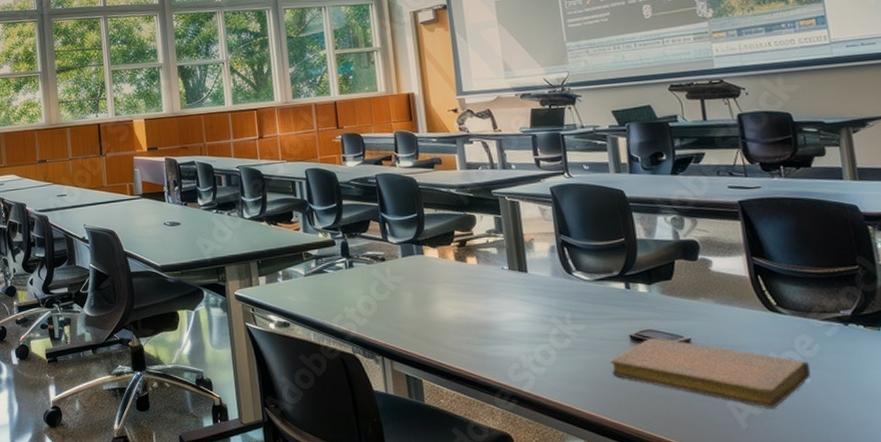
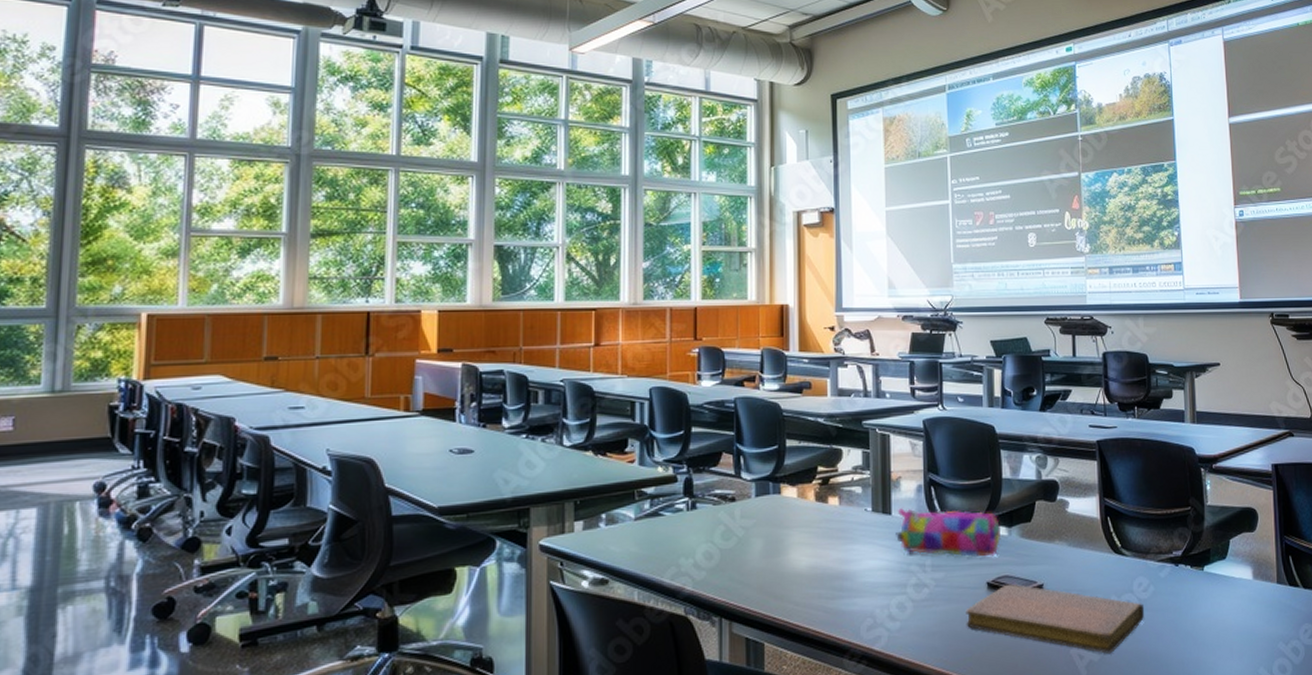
pencil case: none [532,267,640,312] -> present [896,508,1000,557]

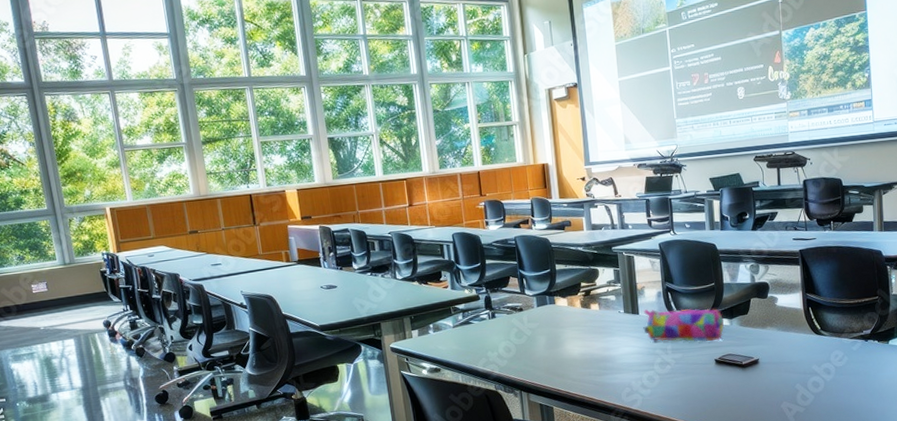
notebook: present [965,583,1145,653] -> none [699,359,841,406]

